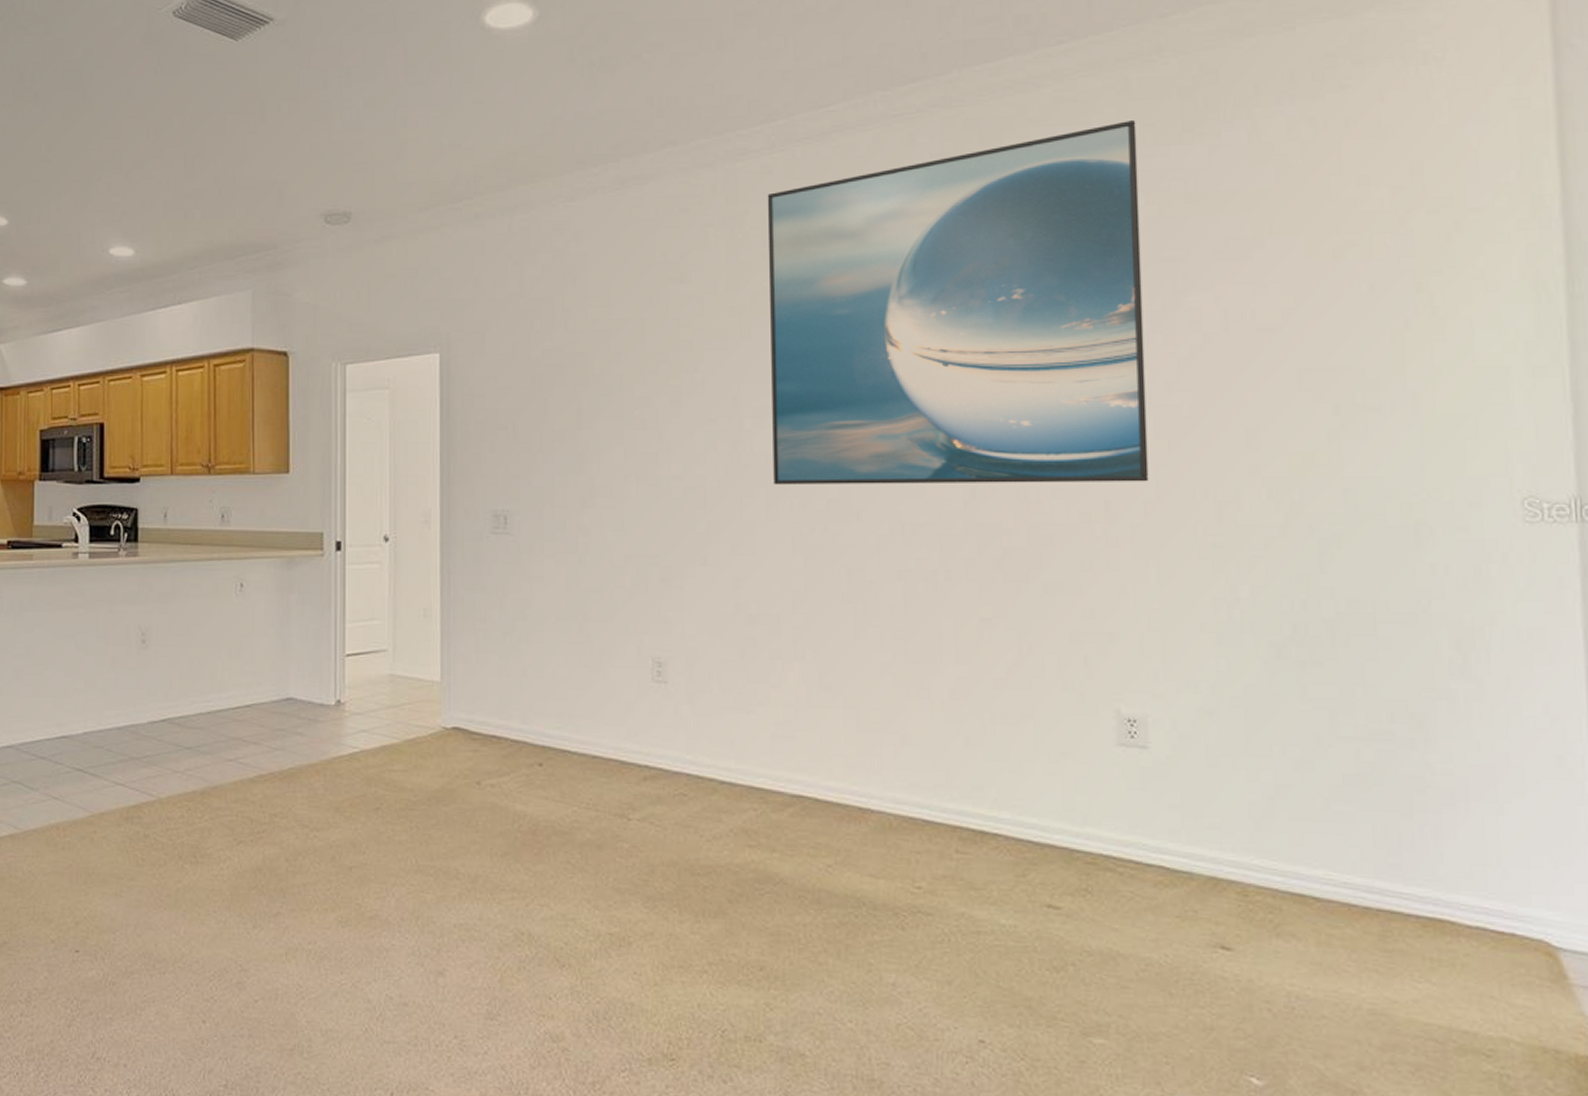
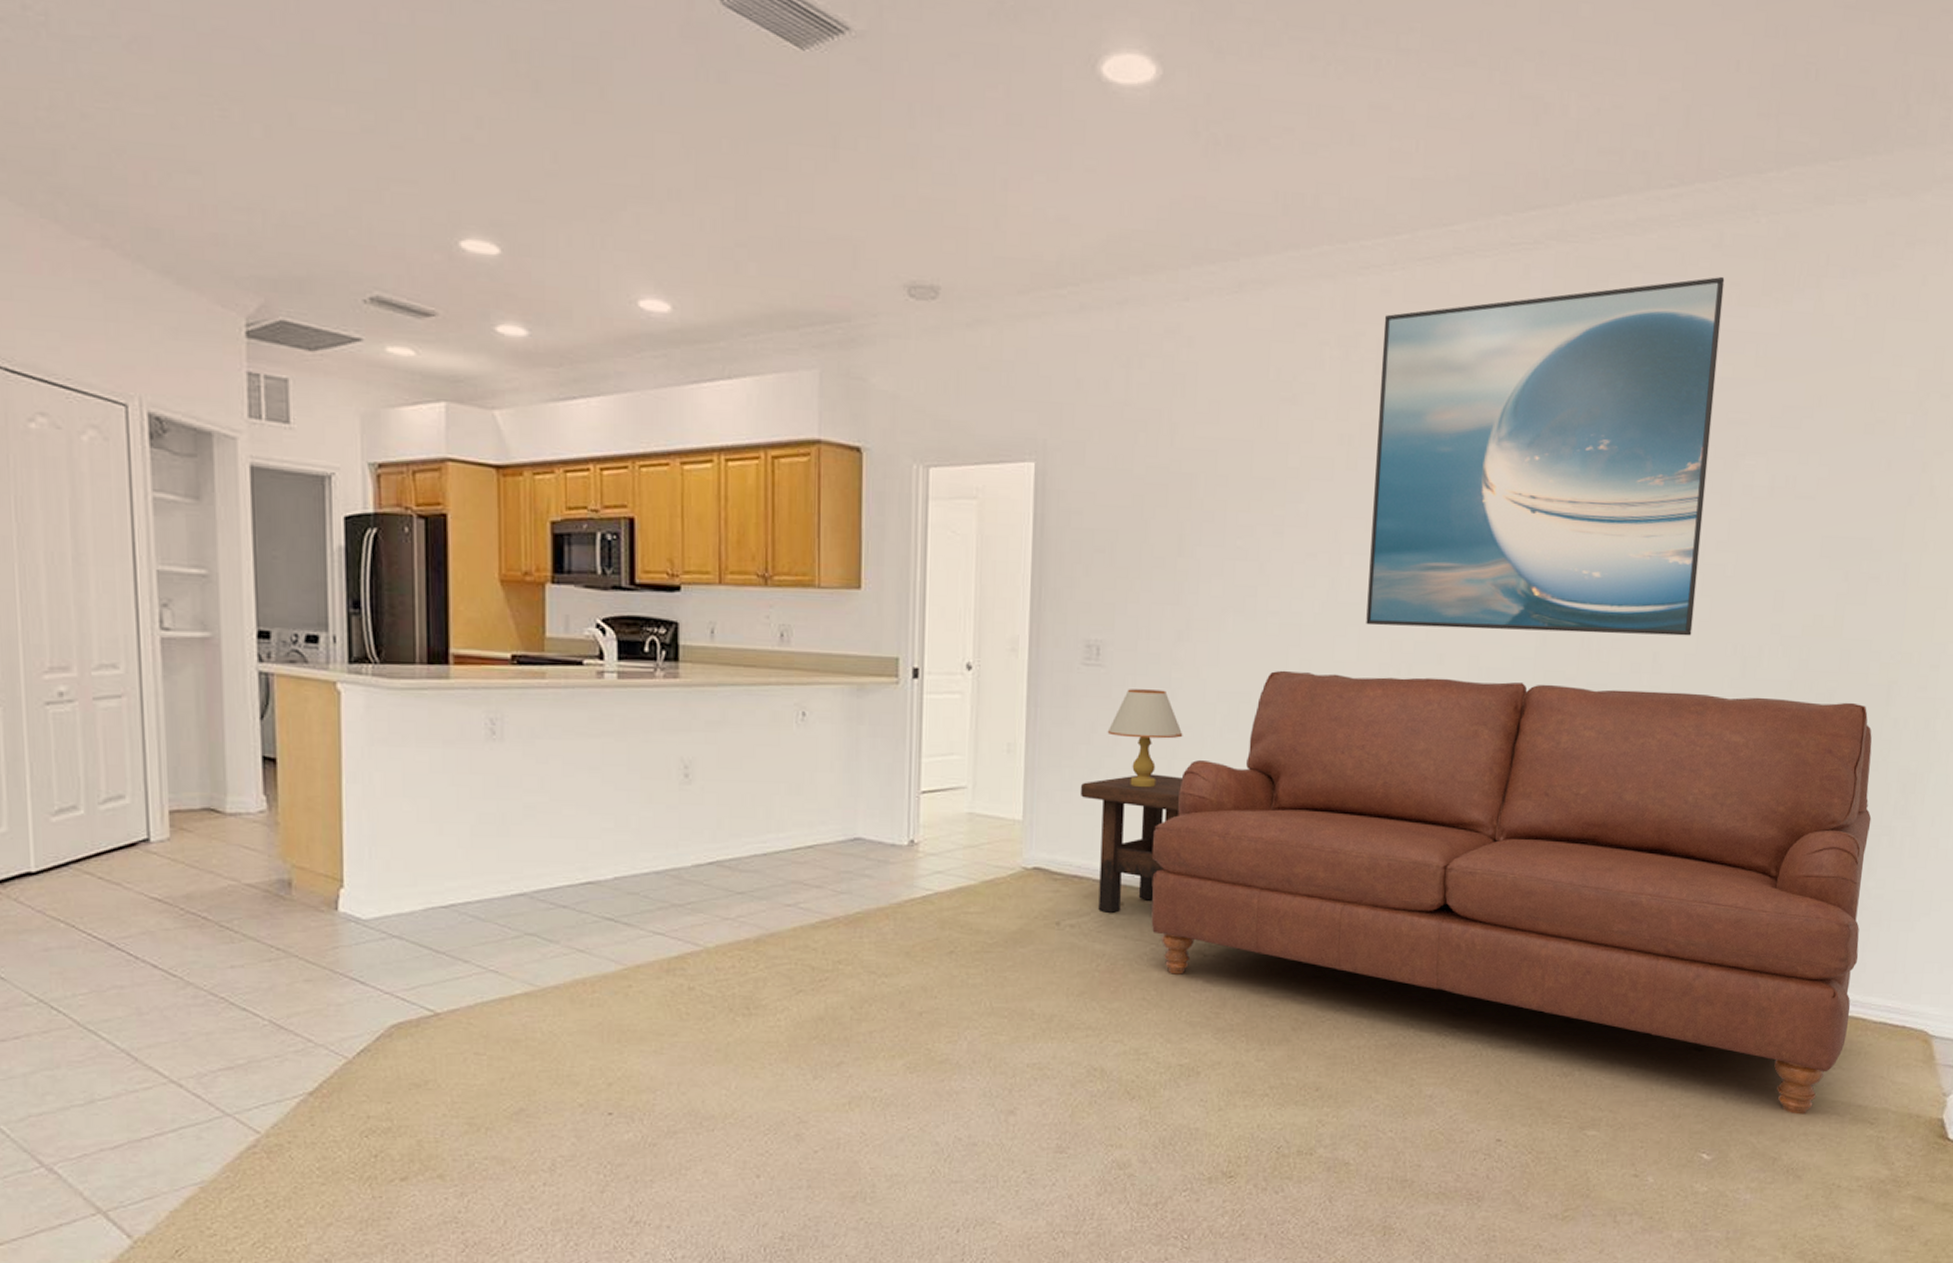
side table: none [494,636,595,773] -> present [1080,774,1183,913]
table lamp: none [518,555,593,650] -> present [1107,689,1183,788]
sofa: none [568,532,1431,1038] -> present [1151,670,1872,1115]

